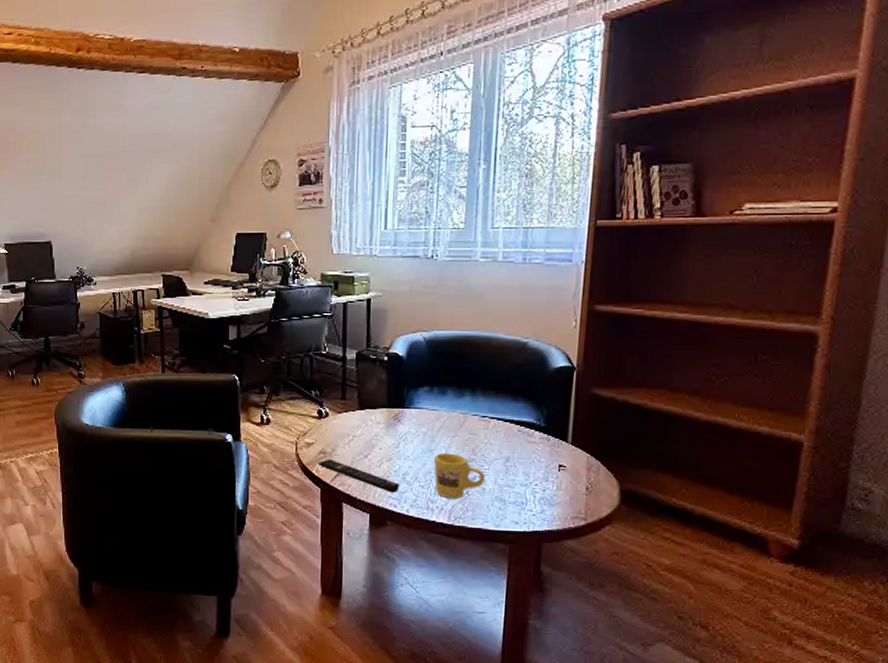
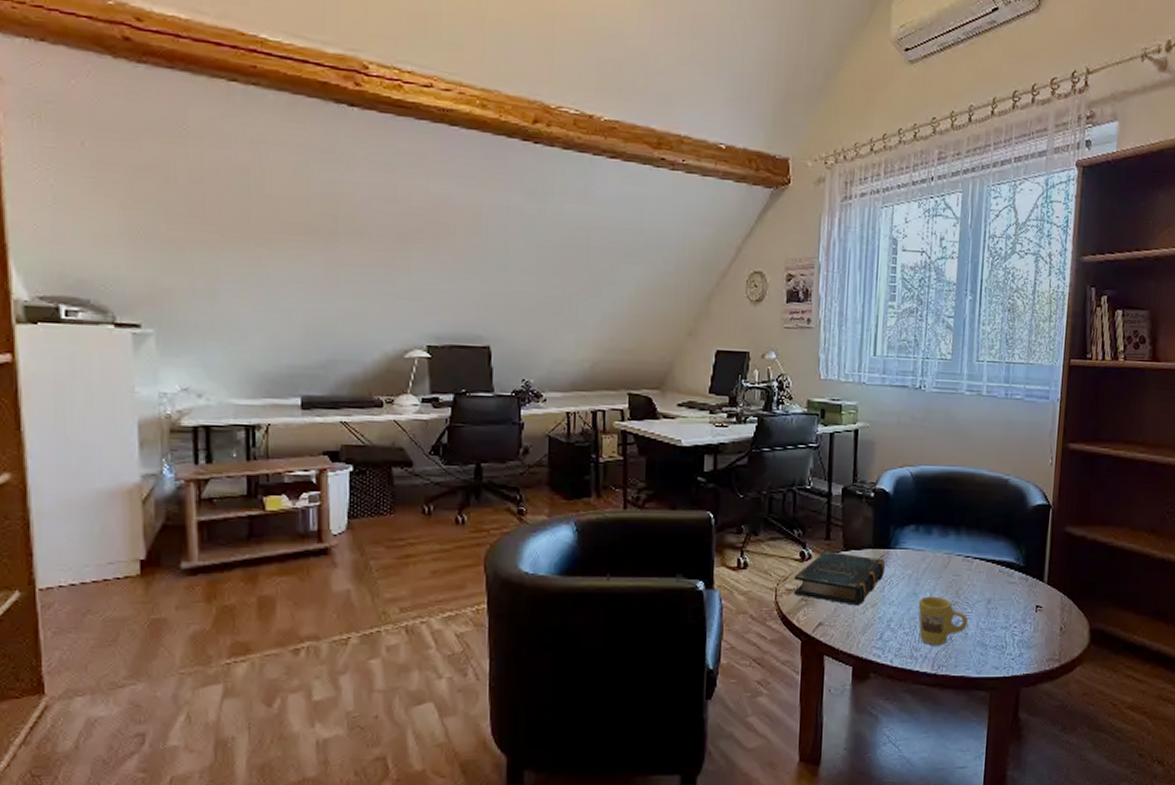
book: none [312,410,400,460] -> present [793,551,886,606]
remote control: present [318,459,399,493] -> none [799,607,883,642]

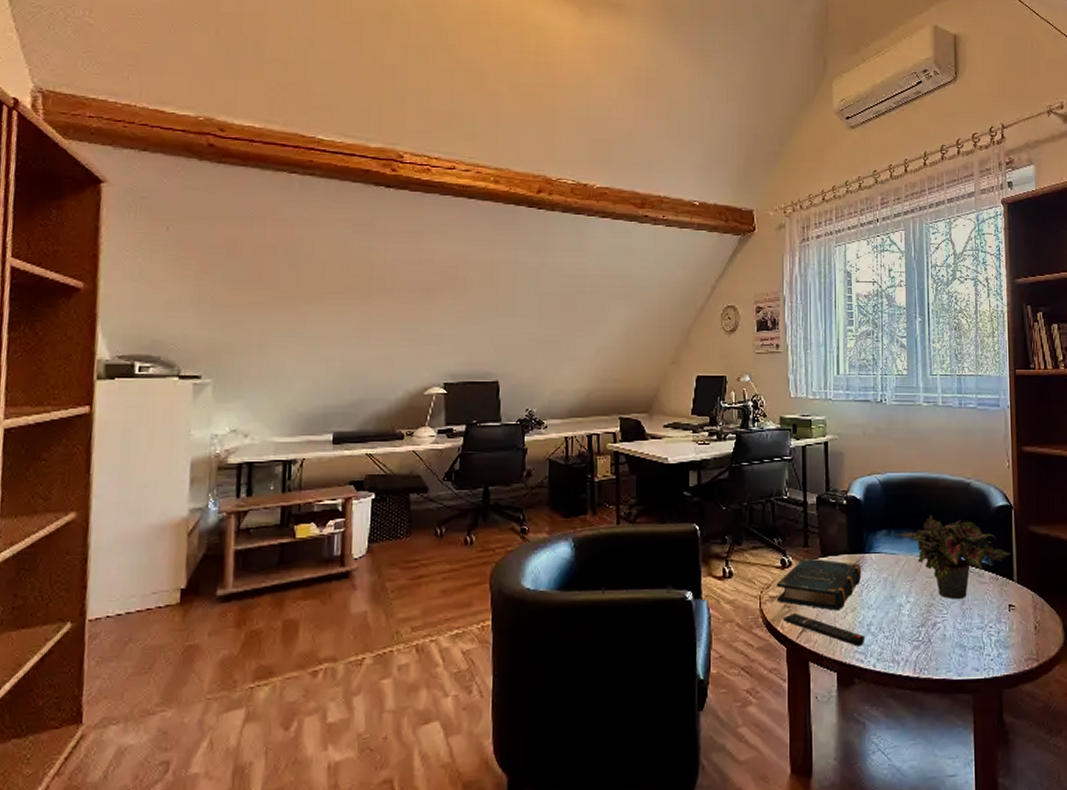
remote control: none [799,607,883,642] -> present [783,613,864,647]
mug: present [918,596,968,646] -> none [896,598,944,649]
potted plant: none [924,511,1044,598] -> present [895,515,1011,599]

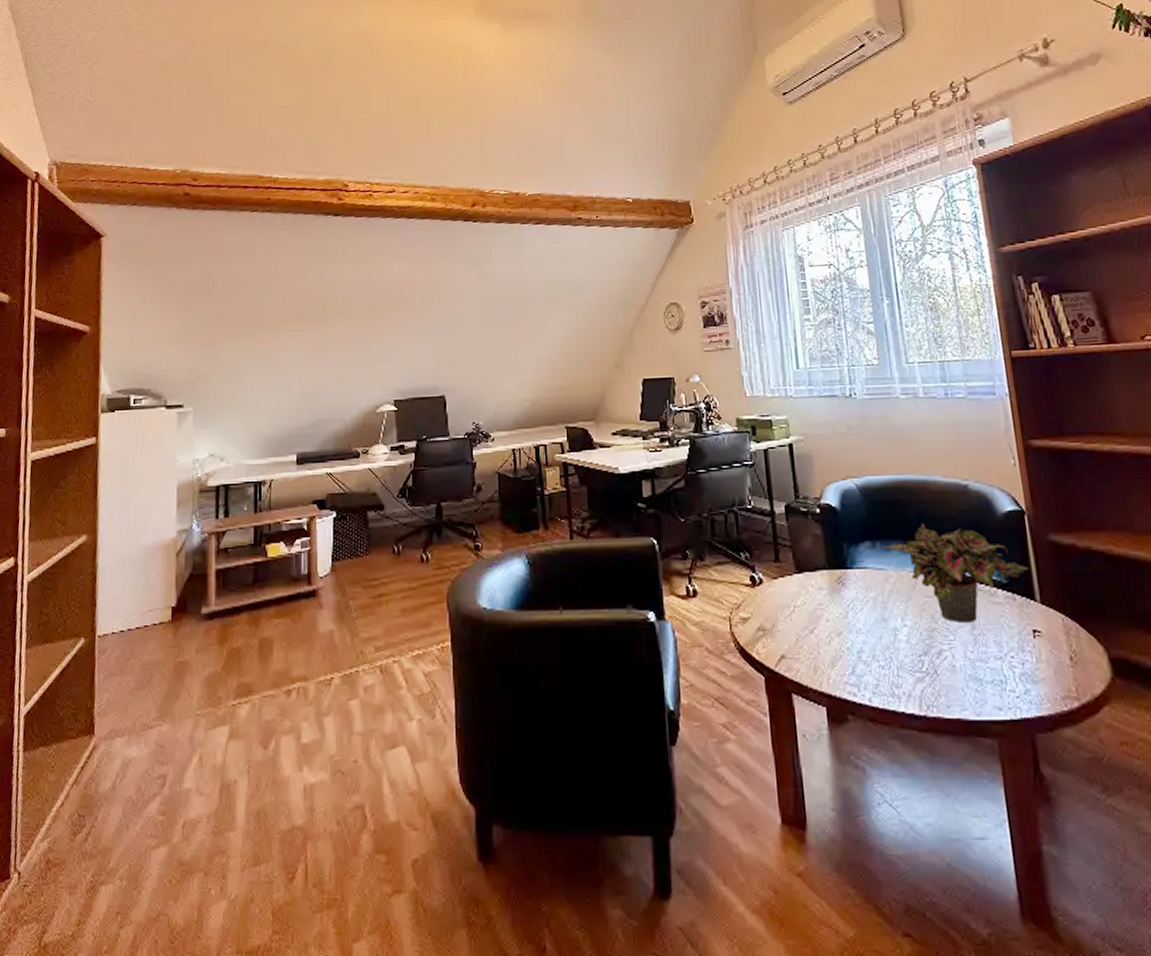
book: present [776,558,862,611] -> none [747,574,846,635]
remote control: present [783,613,864,647] -> none [758,638,856,677]

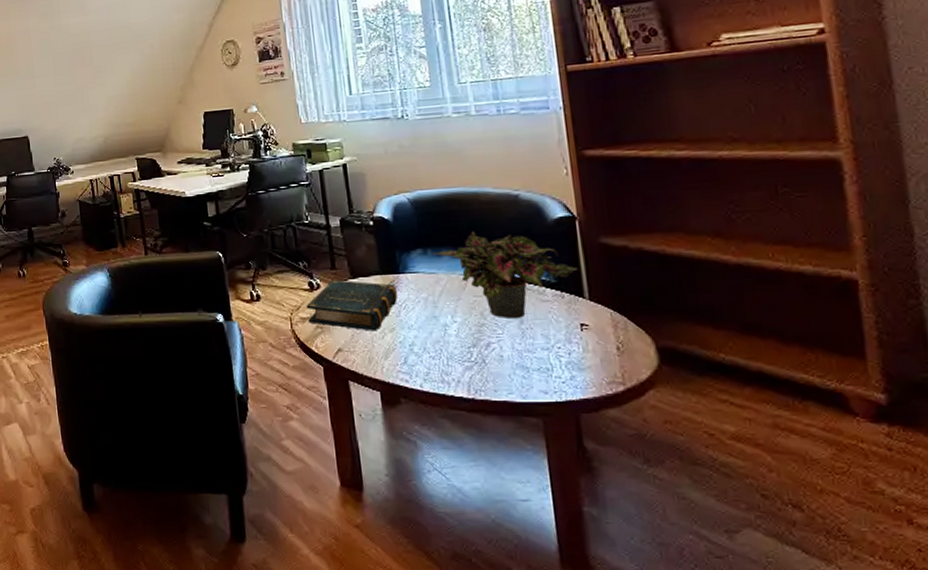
book: none [747,574,846,635] -> present [306,280,398,331]

